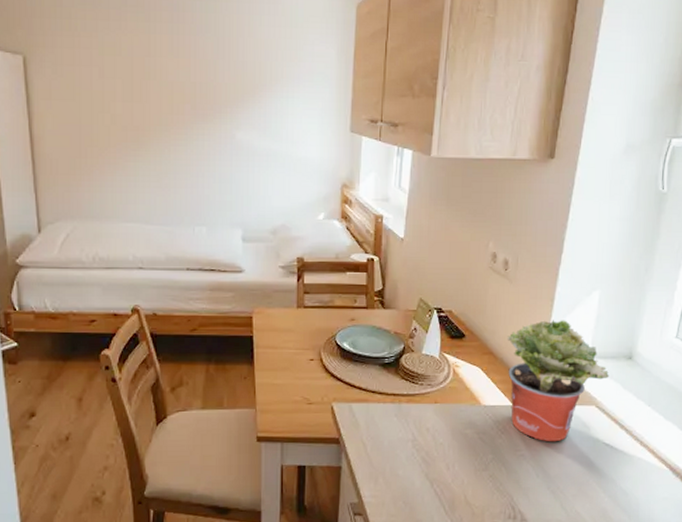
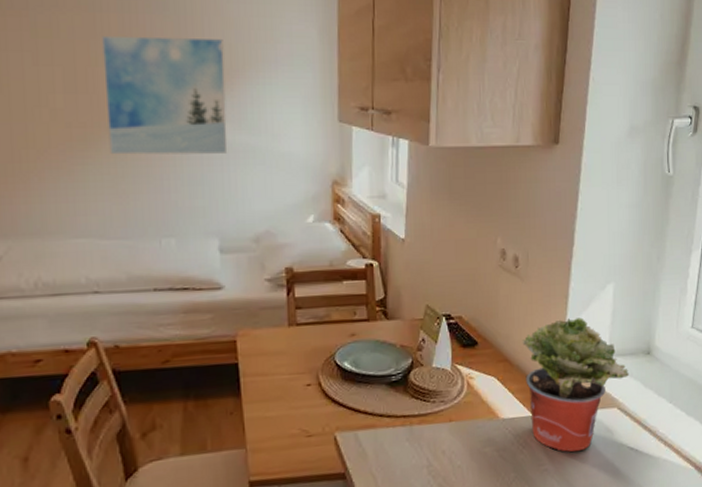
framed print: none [155,53,254,156] -> present [102,35,228,155]

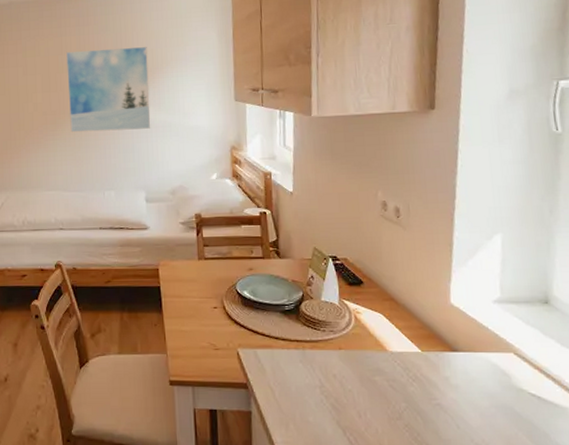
potted plant: present [522,317,630,453] -> none [407,264,526,391]

